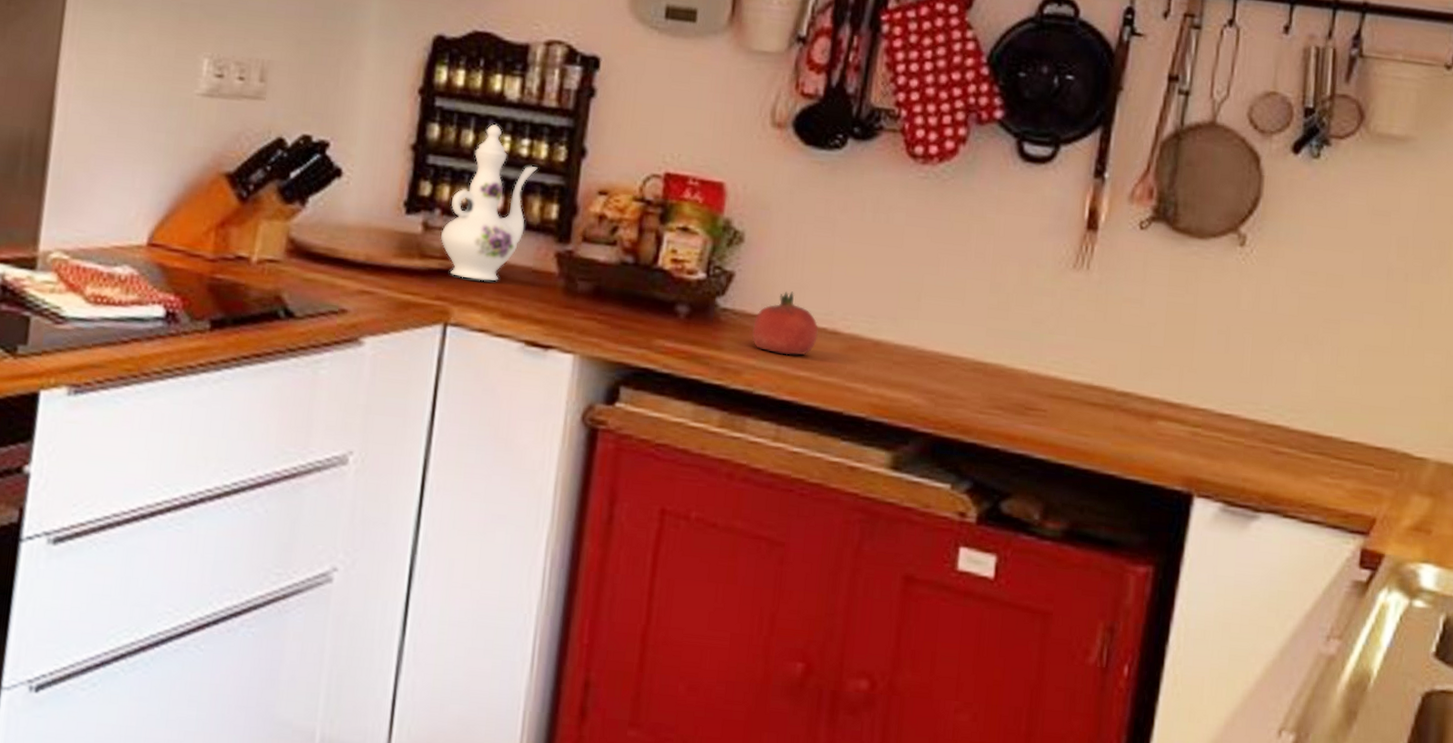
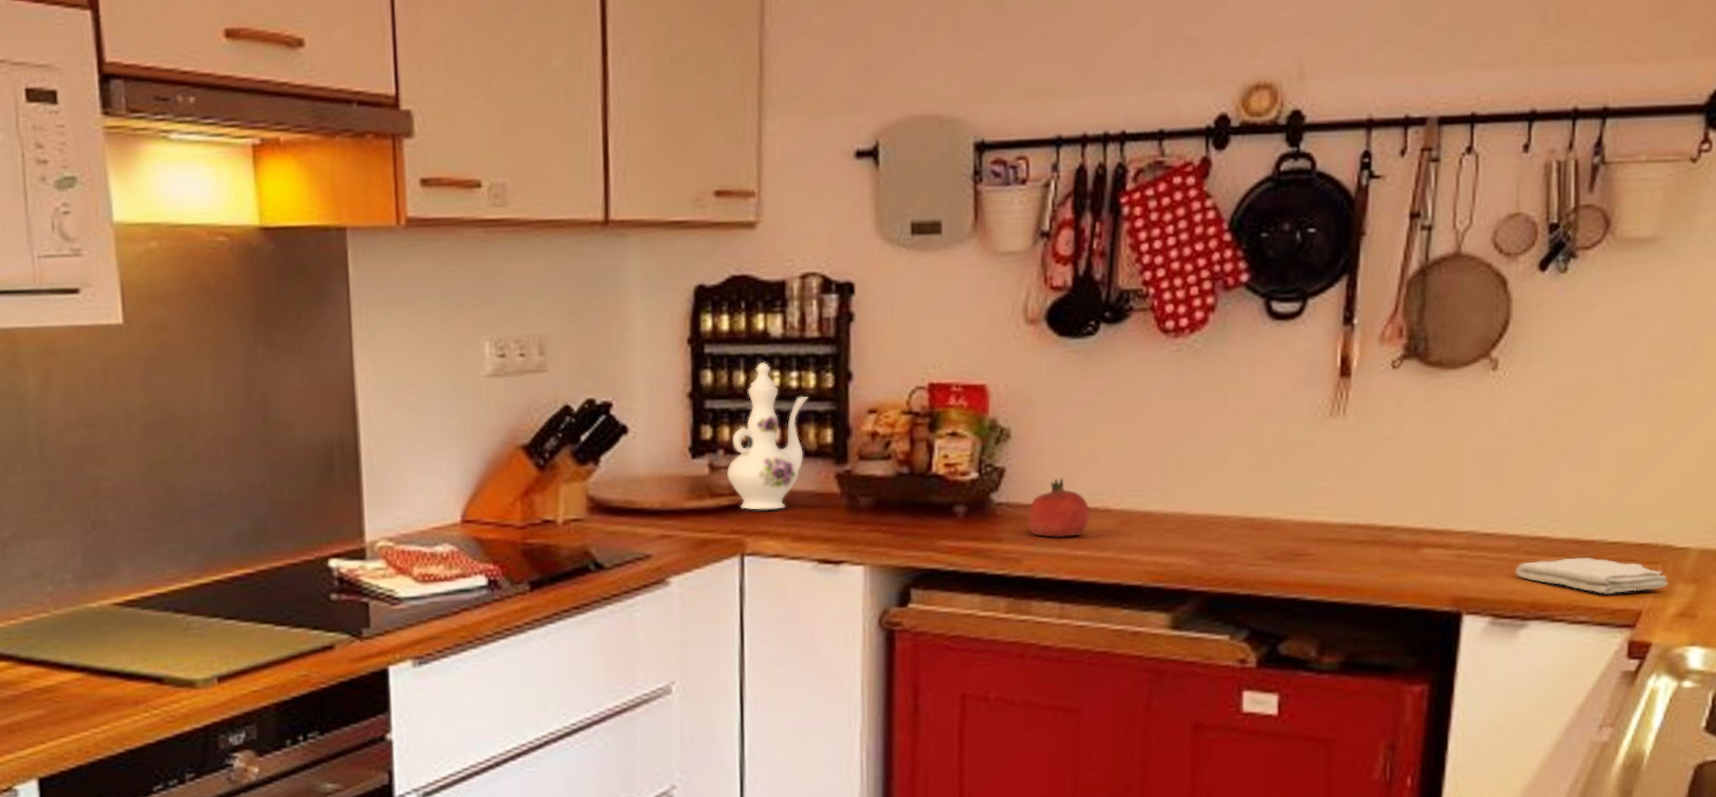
washcloth: none [1250,450,1405,498] -> present [1515,557,1669,595]

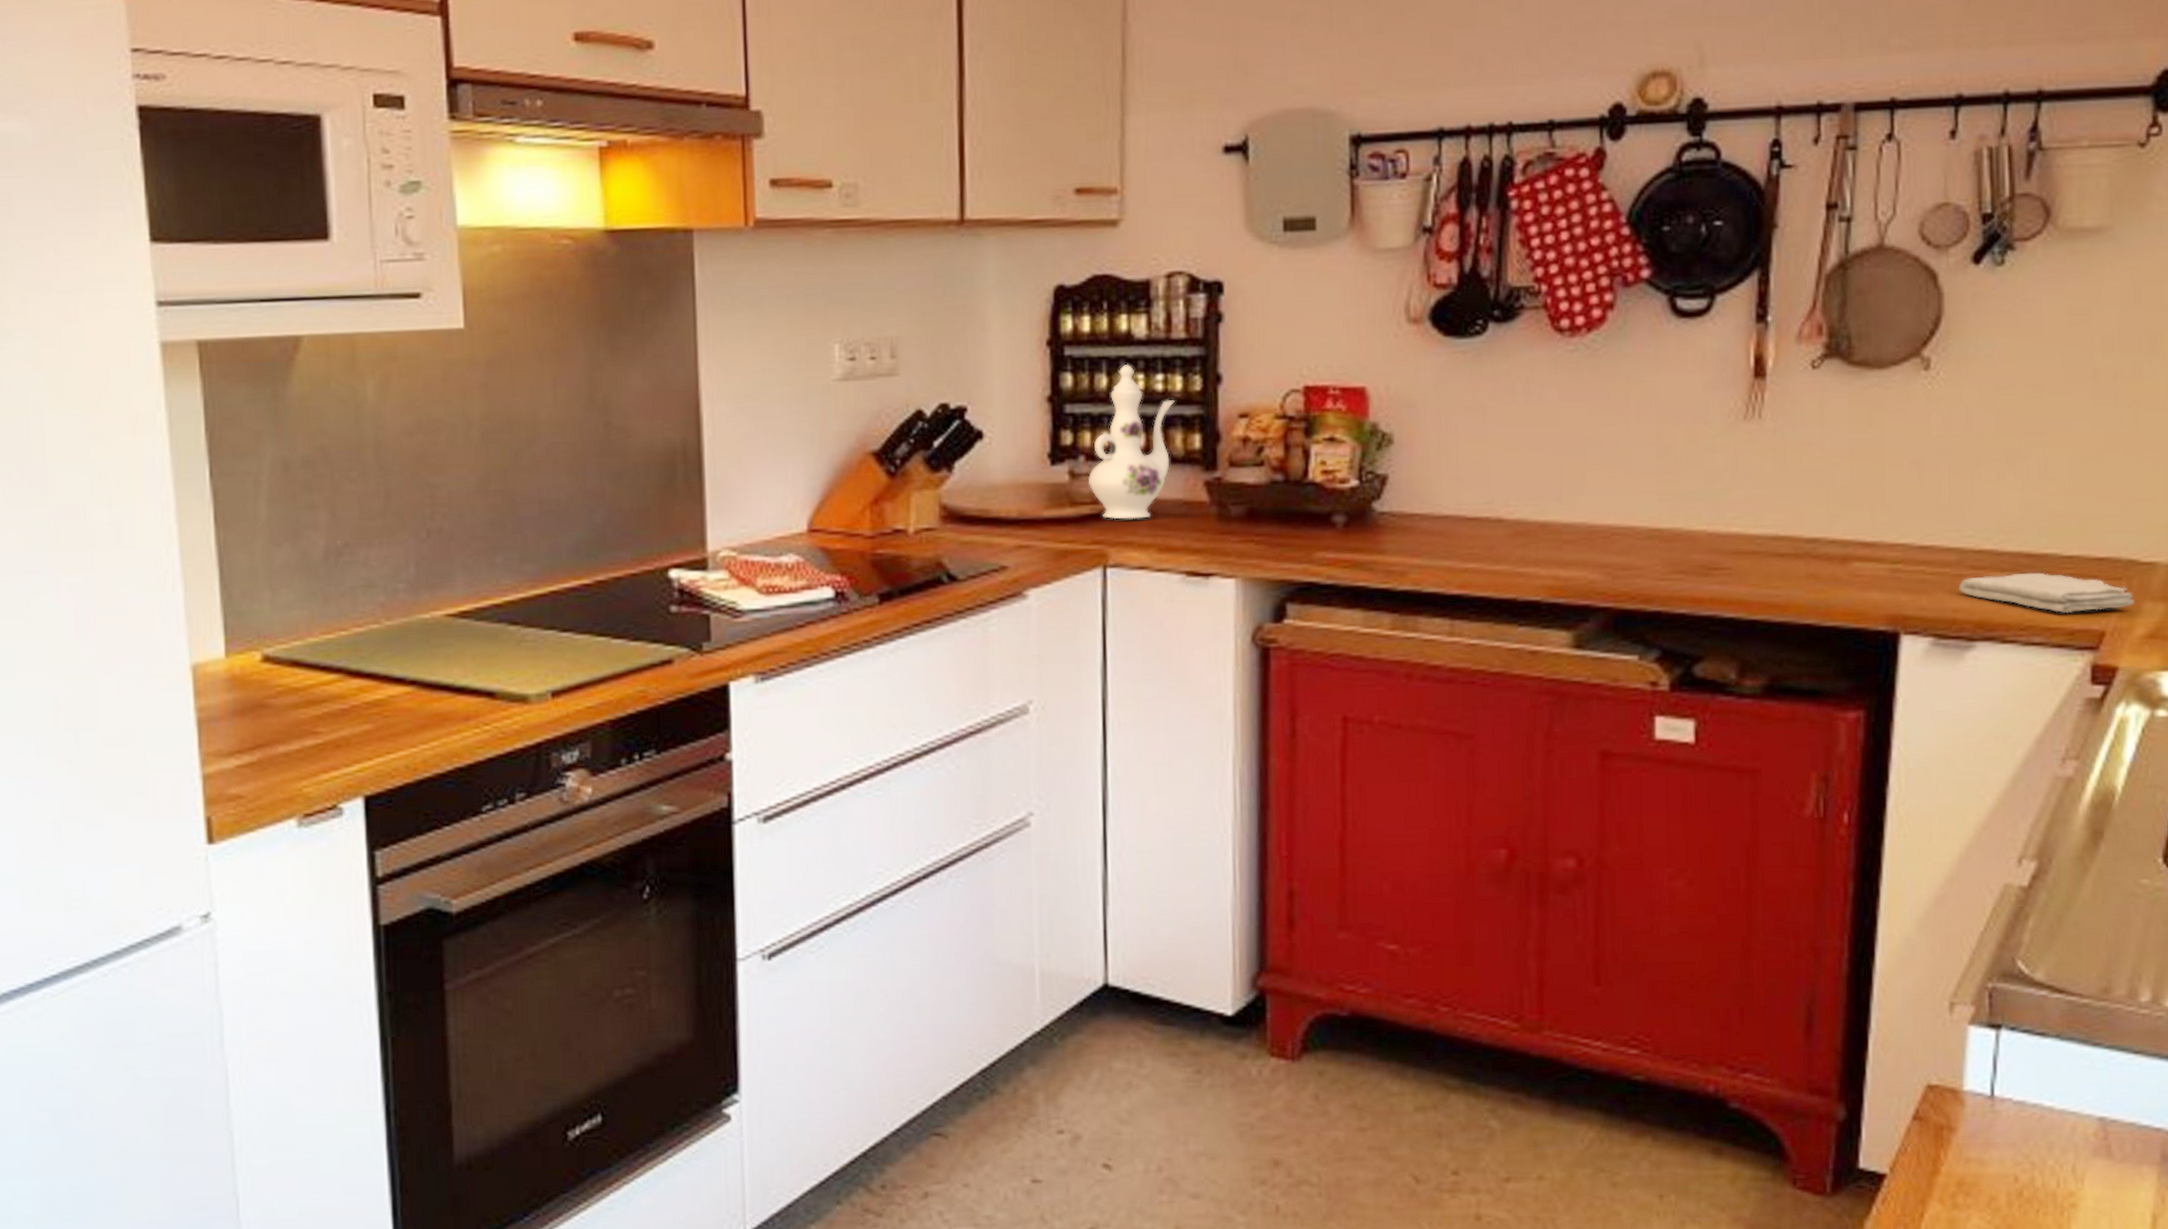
fruit: present [1028,478,1090,538] -> none [1413,485,1481,550]

